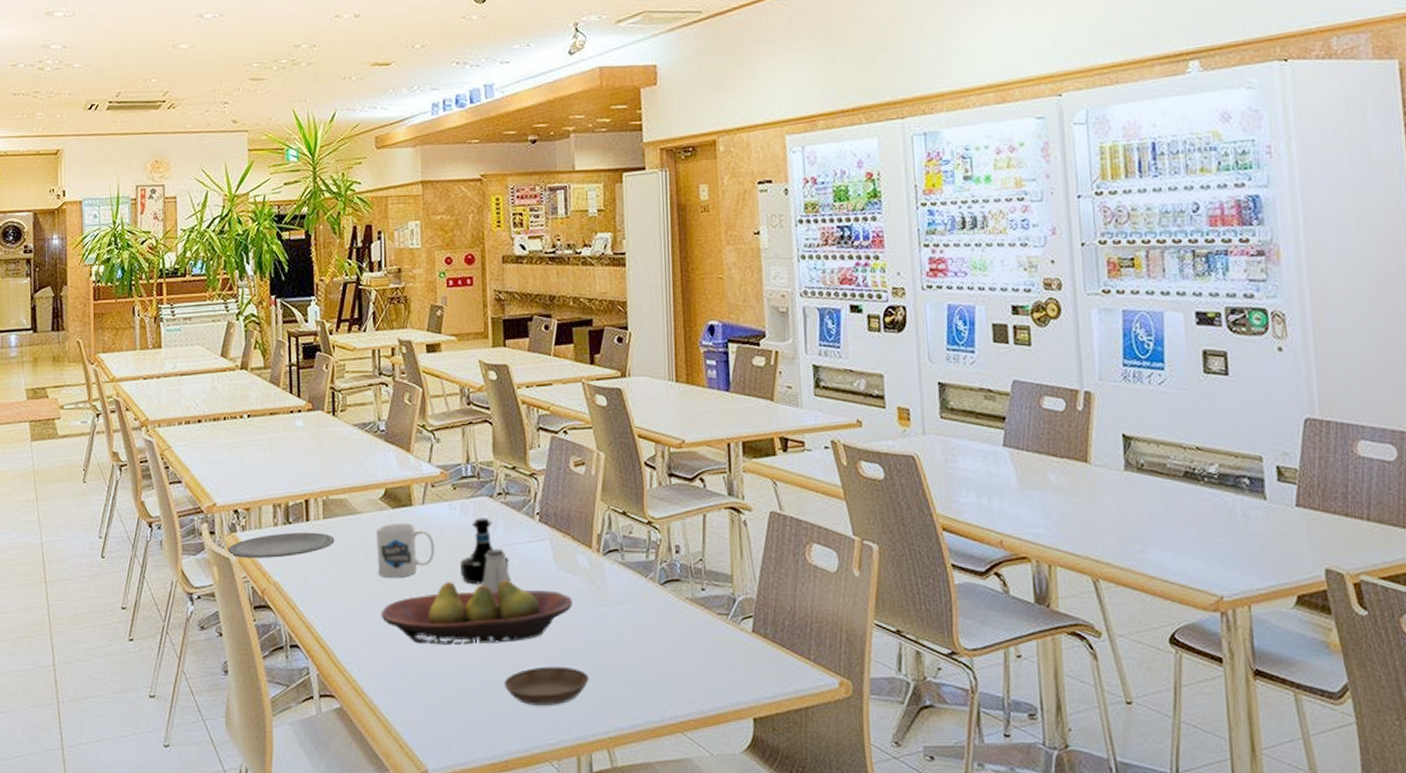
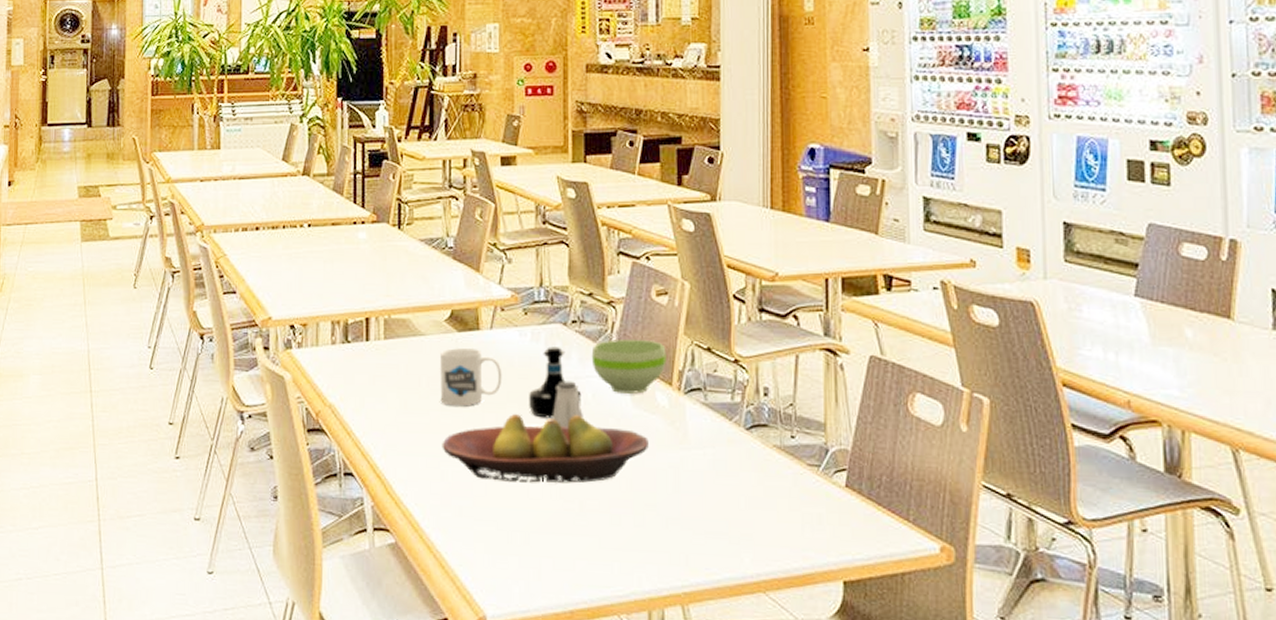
plate: present [228,532,335,559] -> none [282,352,396,379]
saucer: present [503,666,589,705] -> none [571,511,664,554]
bowl: none [516,507,586,558] -> present [591,338,667,394]

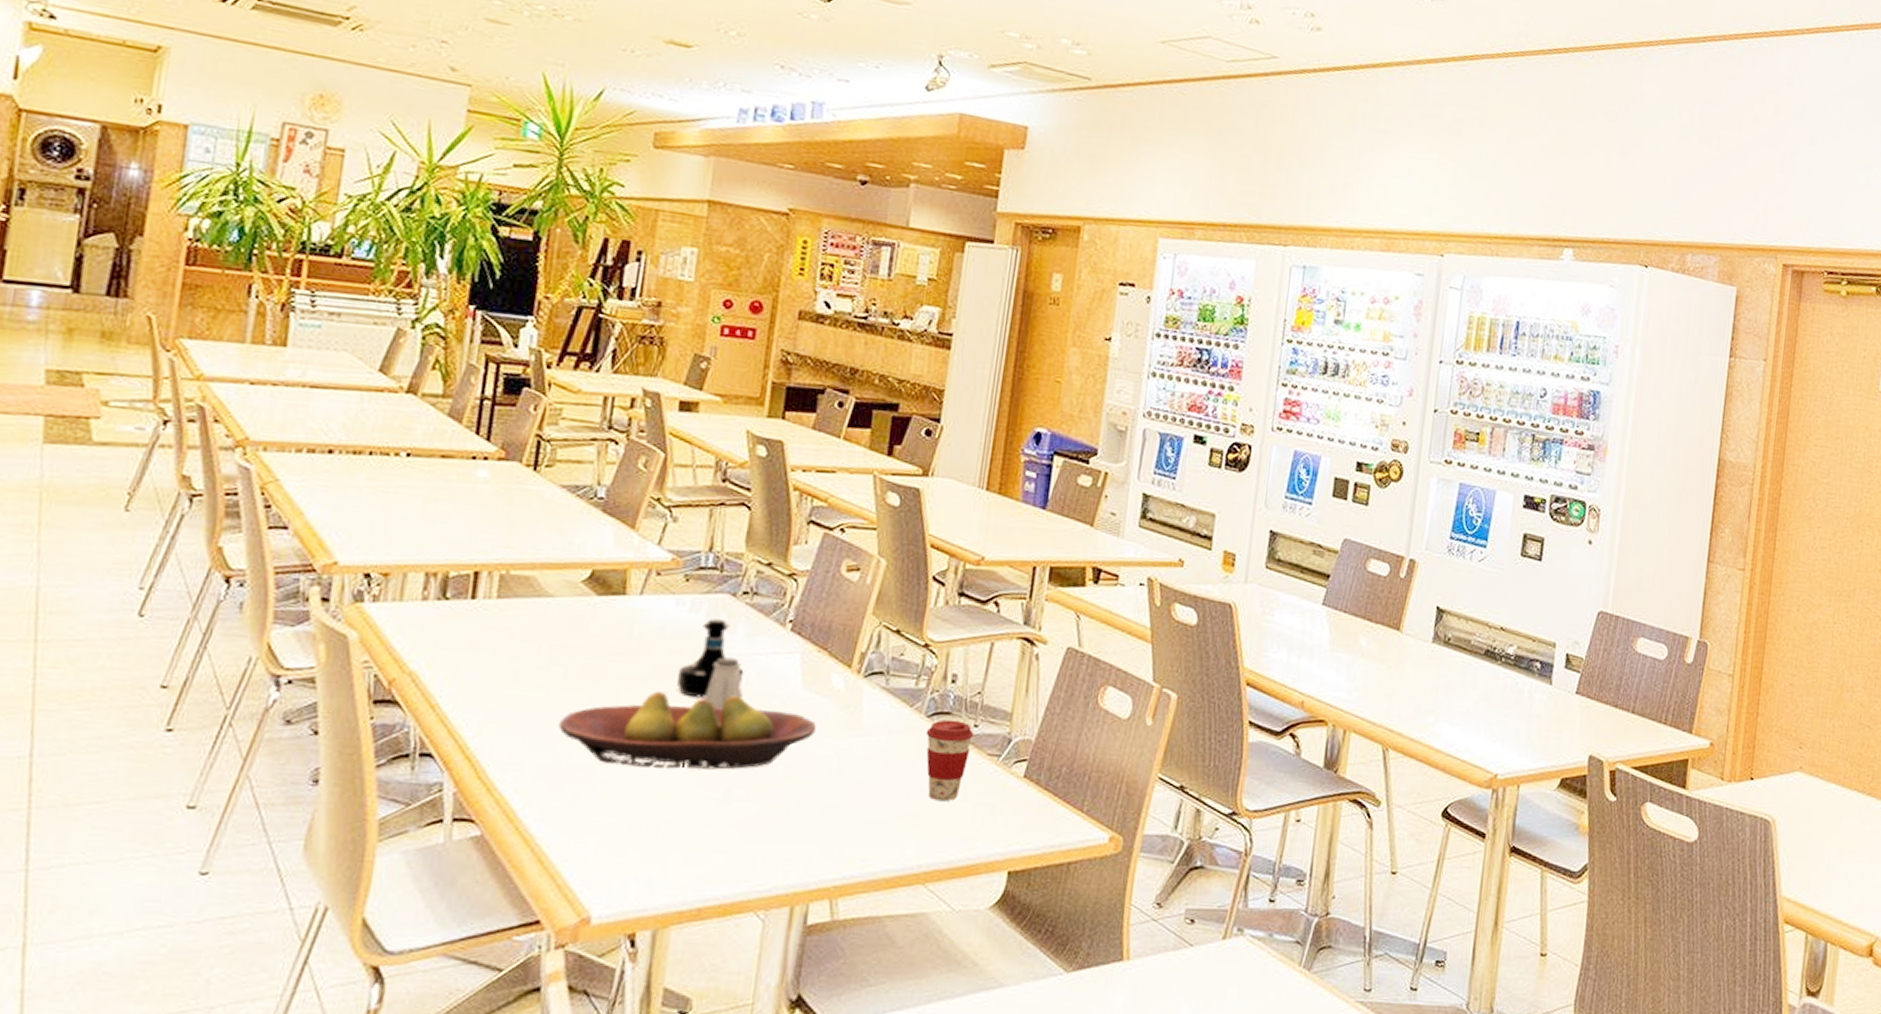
mug: present [440,347,502,406] -> none [564,614,649,681]
bowl: present [591,338,667,394] -> none [760,615,850,675]
coffee cup: none [747,432,792,511] -> present [925,719,974,801]

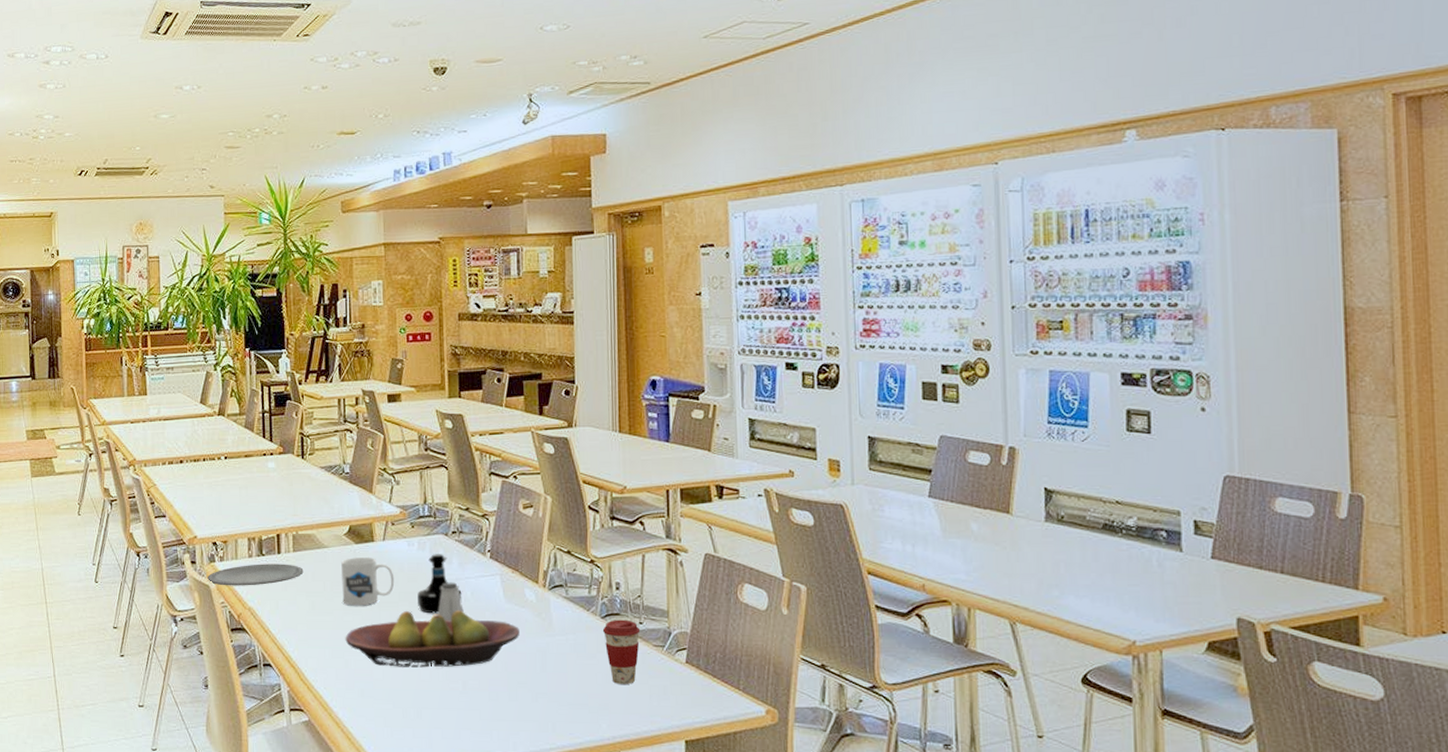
plate: none [345,610,509,641] -> present [207,564,304,586]
mug: none [564,614,649,681] -> present [341,556,395,606]

